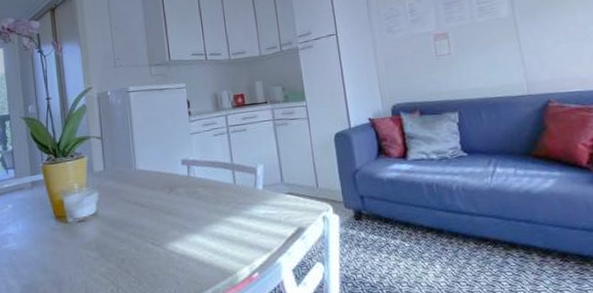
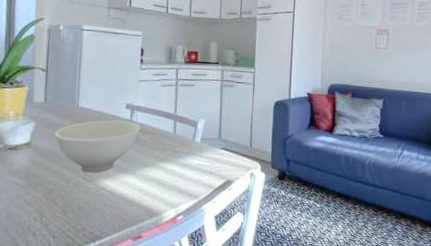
bowl: none [118,177,200,237] -> present [54,120,141,173]

